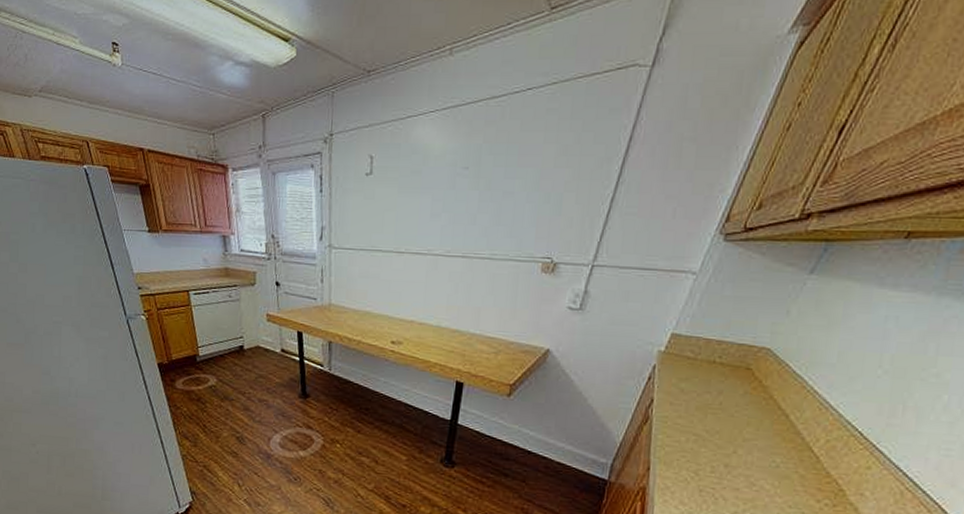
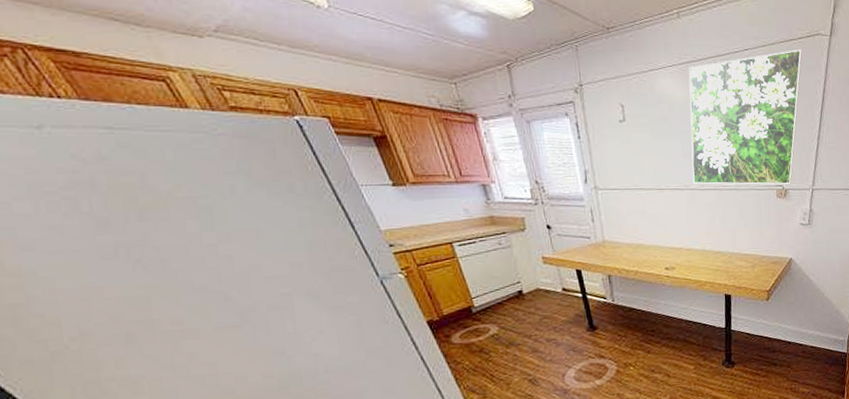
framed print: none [438,85,606,257] -> present [688,49,802,185]

